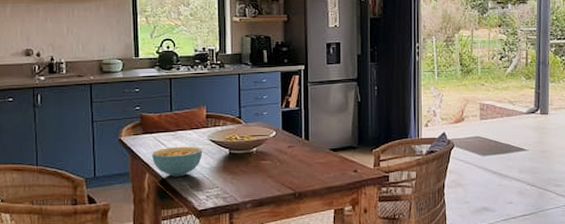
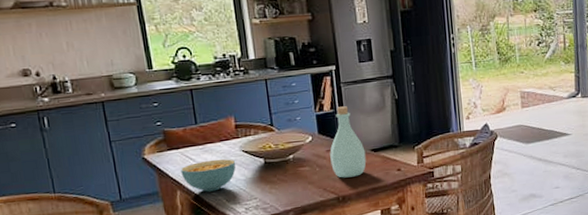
bottle: none [291,105,325,175] -> present [330,106,367,178]

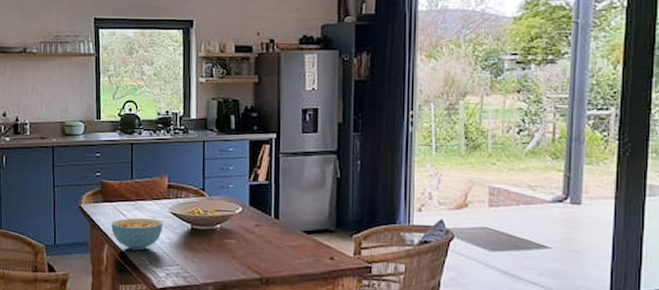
bottle: present [330,106,367,178] -> none [258,179,297,259]

